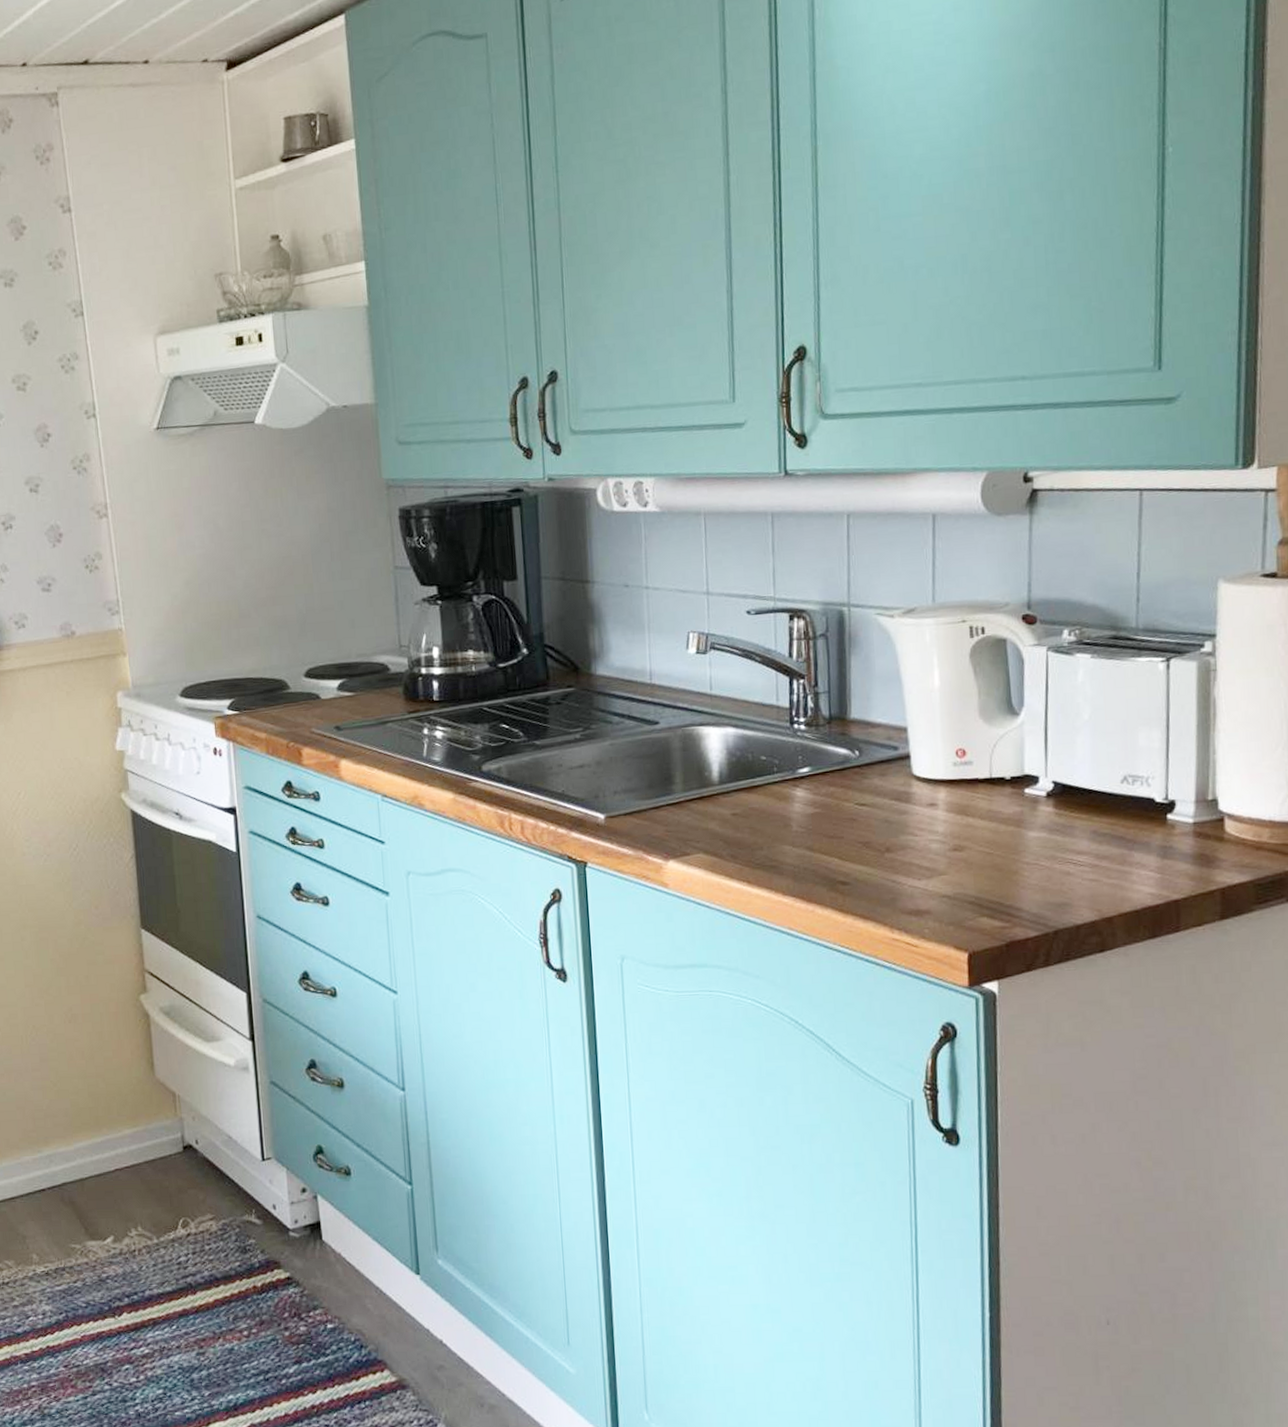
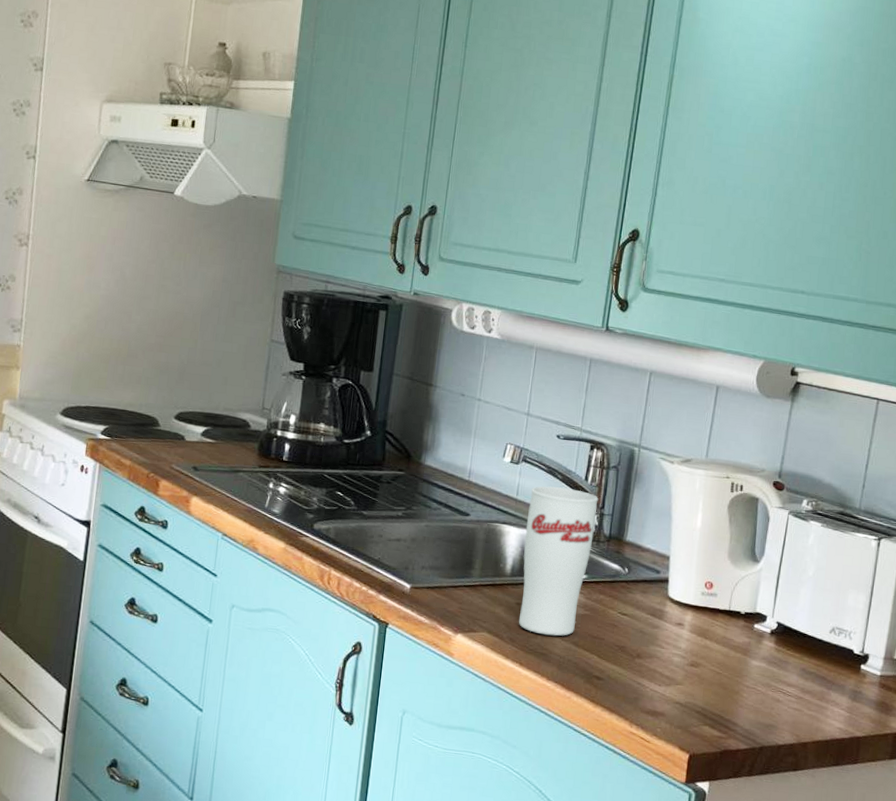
cup: none [726,670,811,845] -> present [518,486,598,636]

